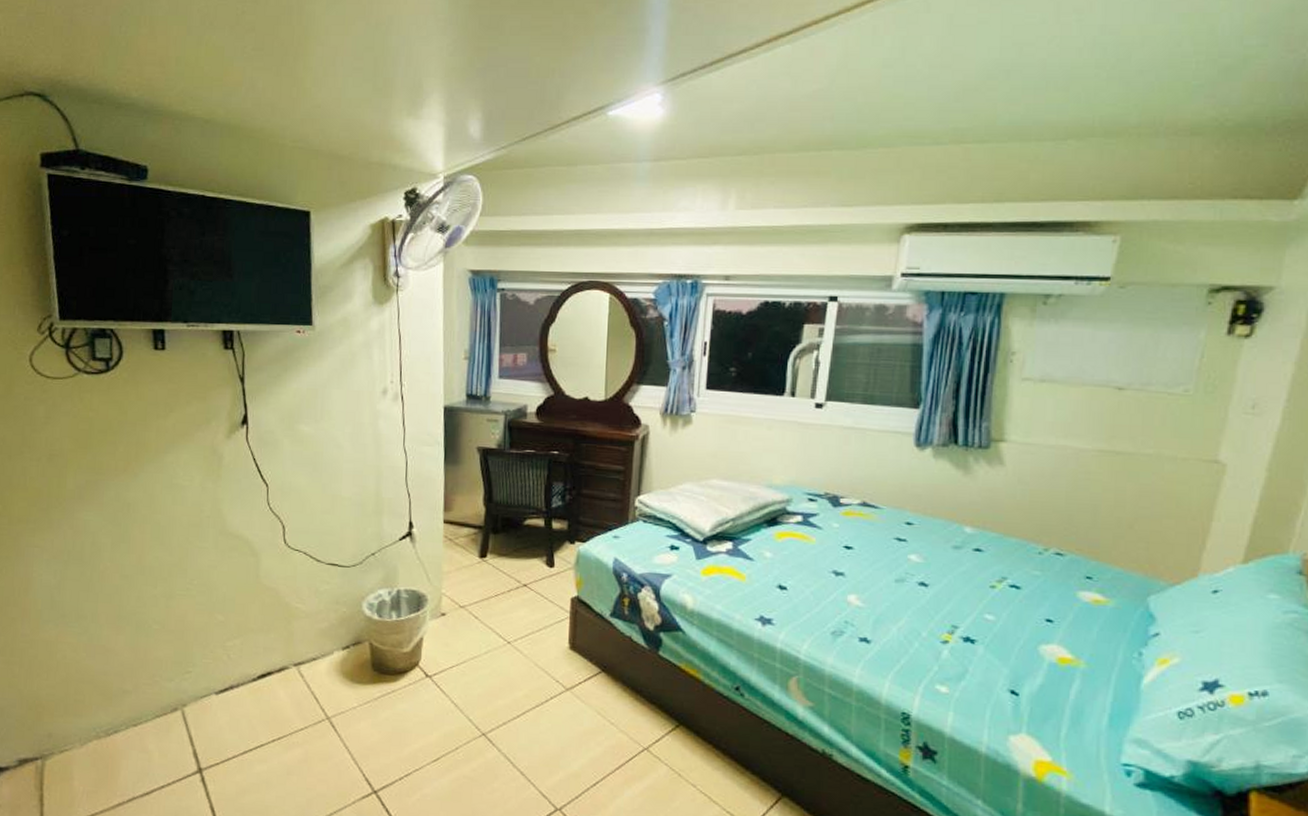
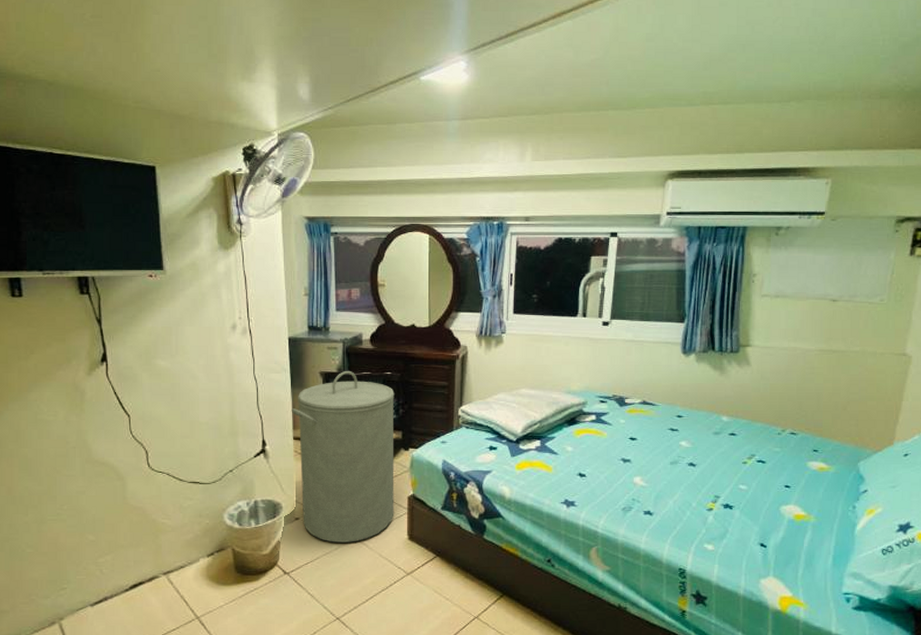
laundry hamper: none [442,447,561,647] -> present [291,370,395,543]

